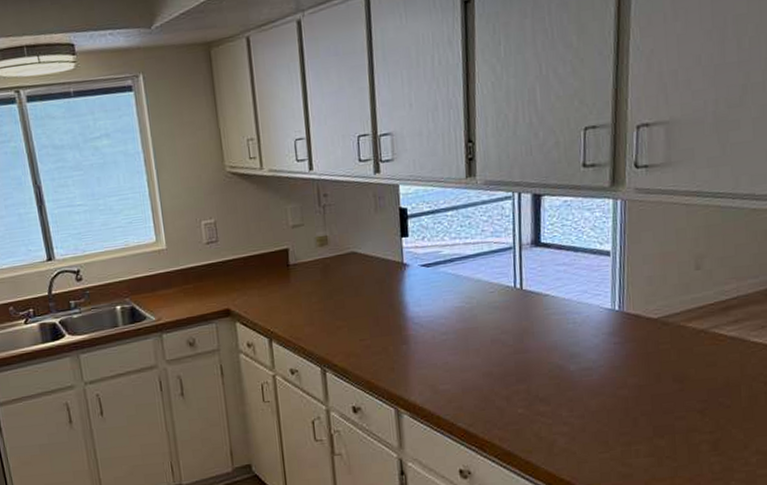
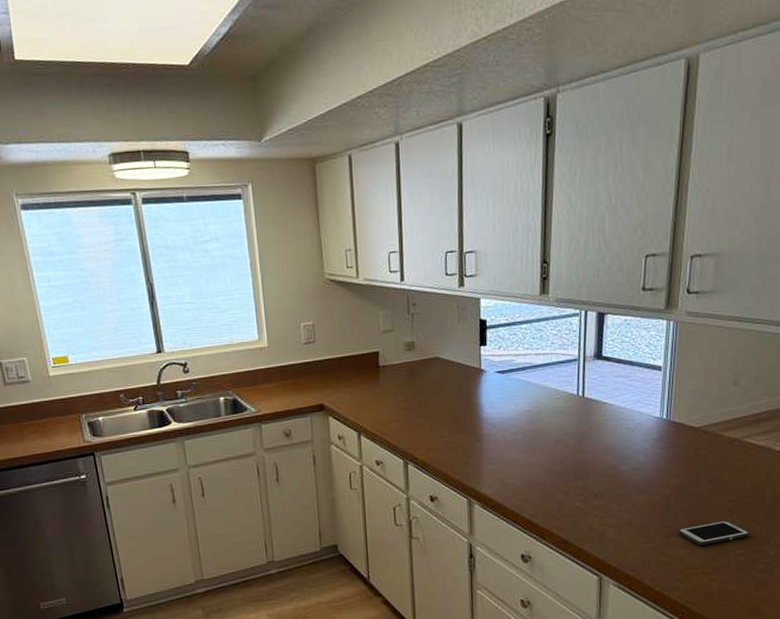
cell phone: none [640,423,725,454] -> present [678,520,750,546]

